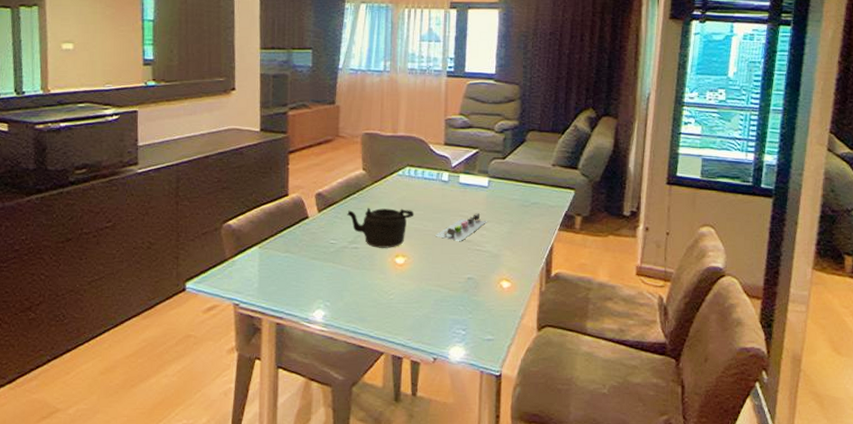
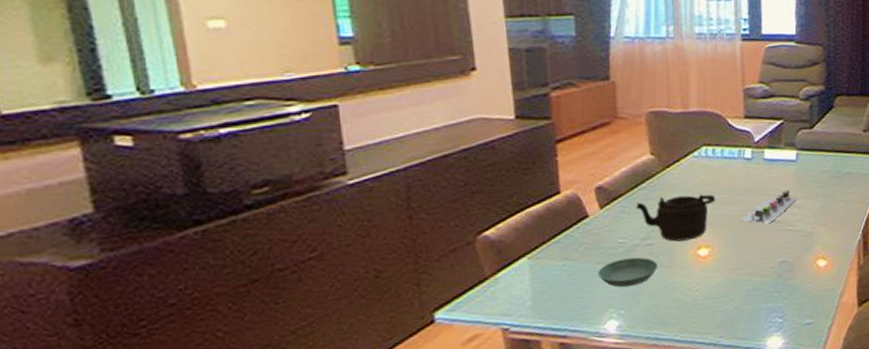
saucer: none [312,258,361,283] -> present [598,257,658,288]

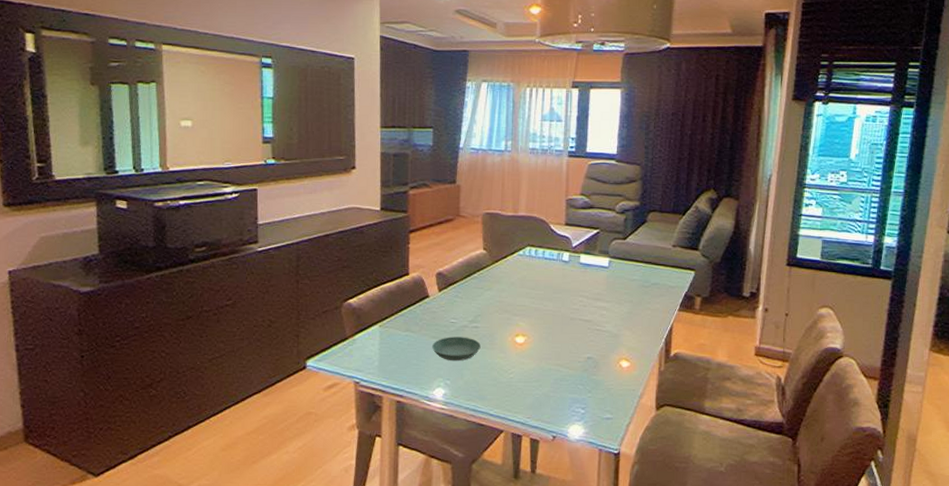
teapot: present [636,194,716,242] -> none [467,287,535,328]
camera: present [742,190,799,223] -> none [556,293,608,321]

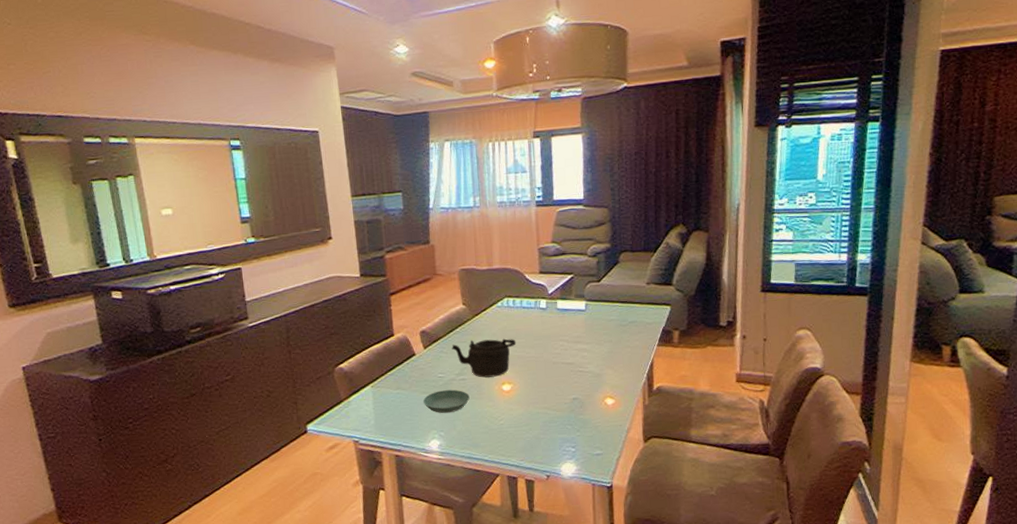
teapot: none [467,287,535,328] -> present [451,338,517,378]

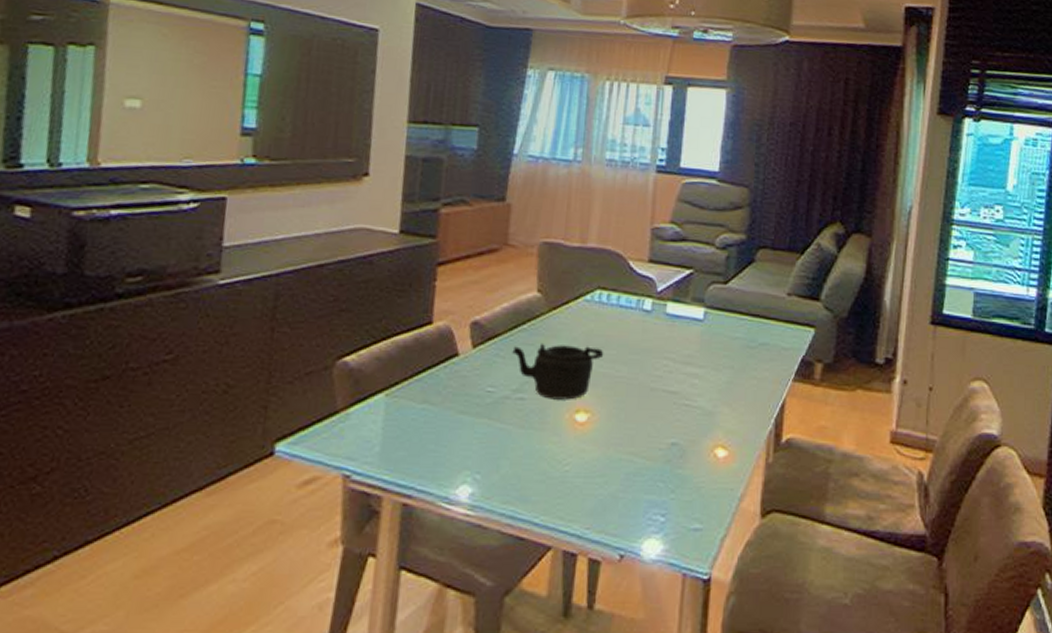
saucer: present [423,389,470,414] -> none [458,411,527,447]

